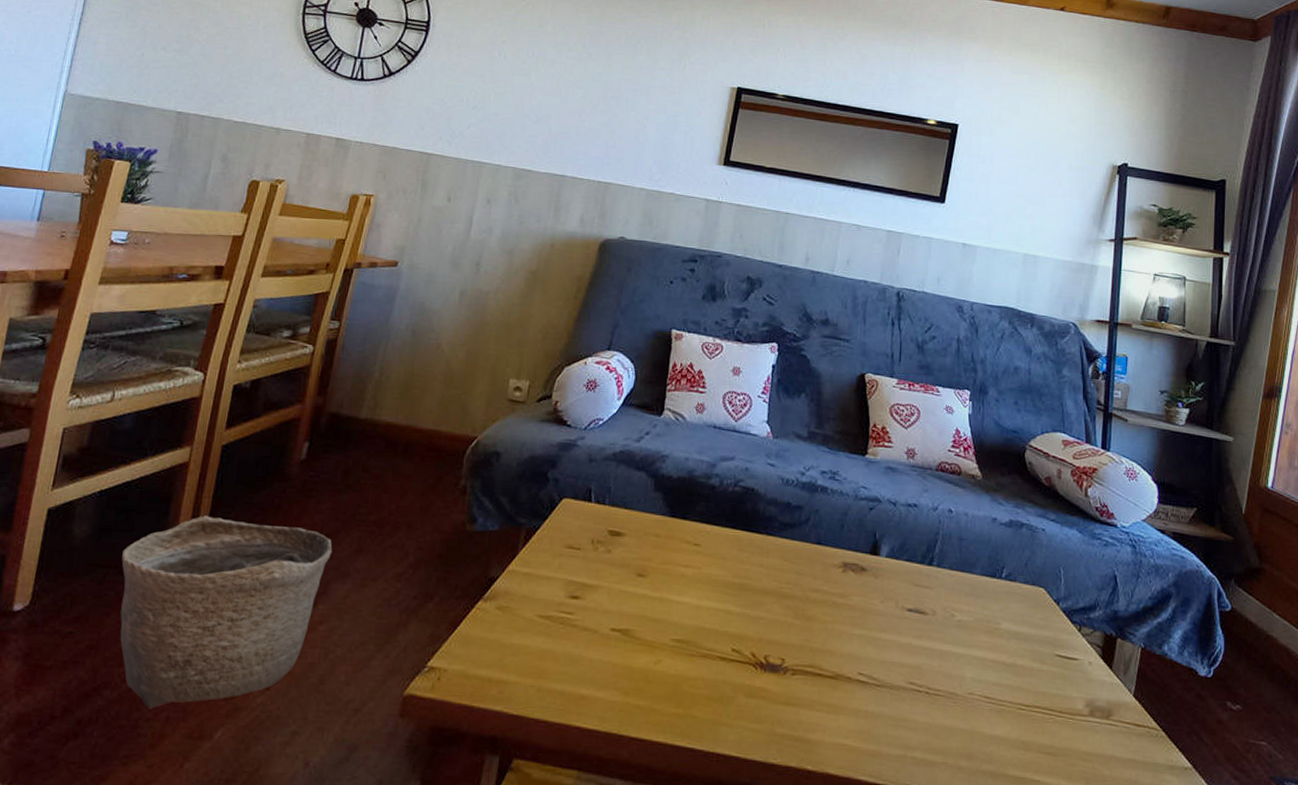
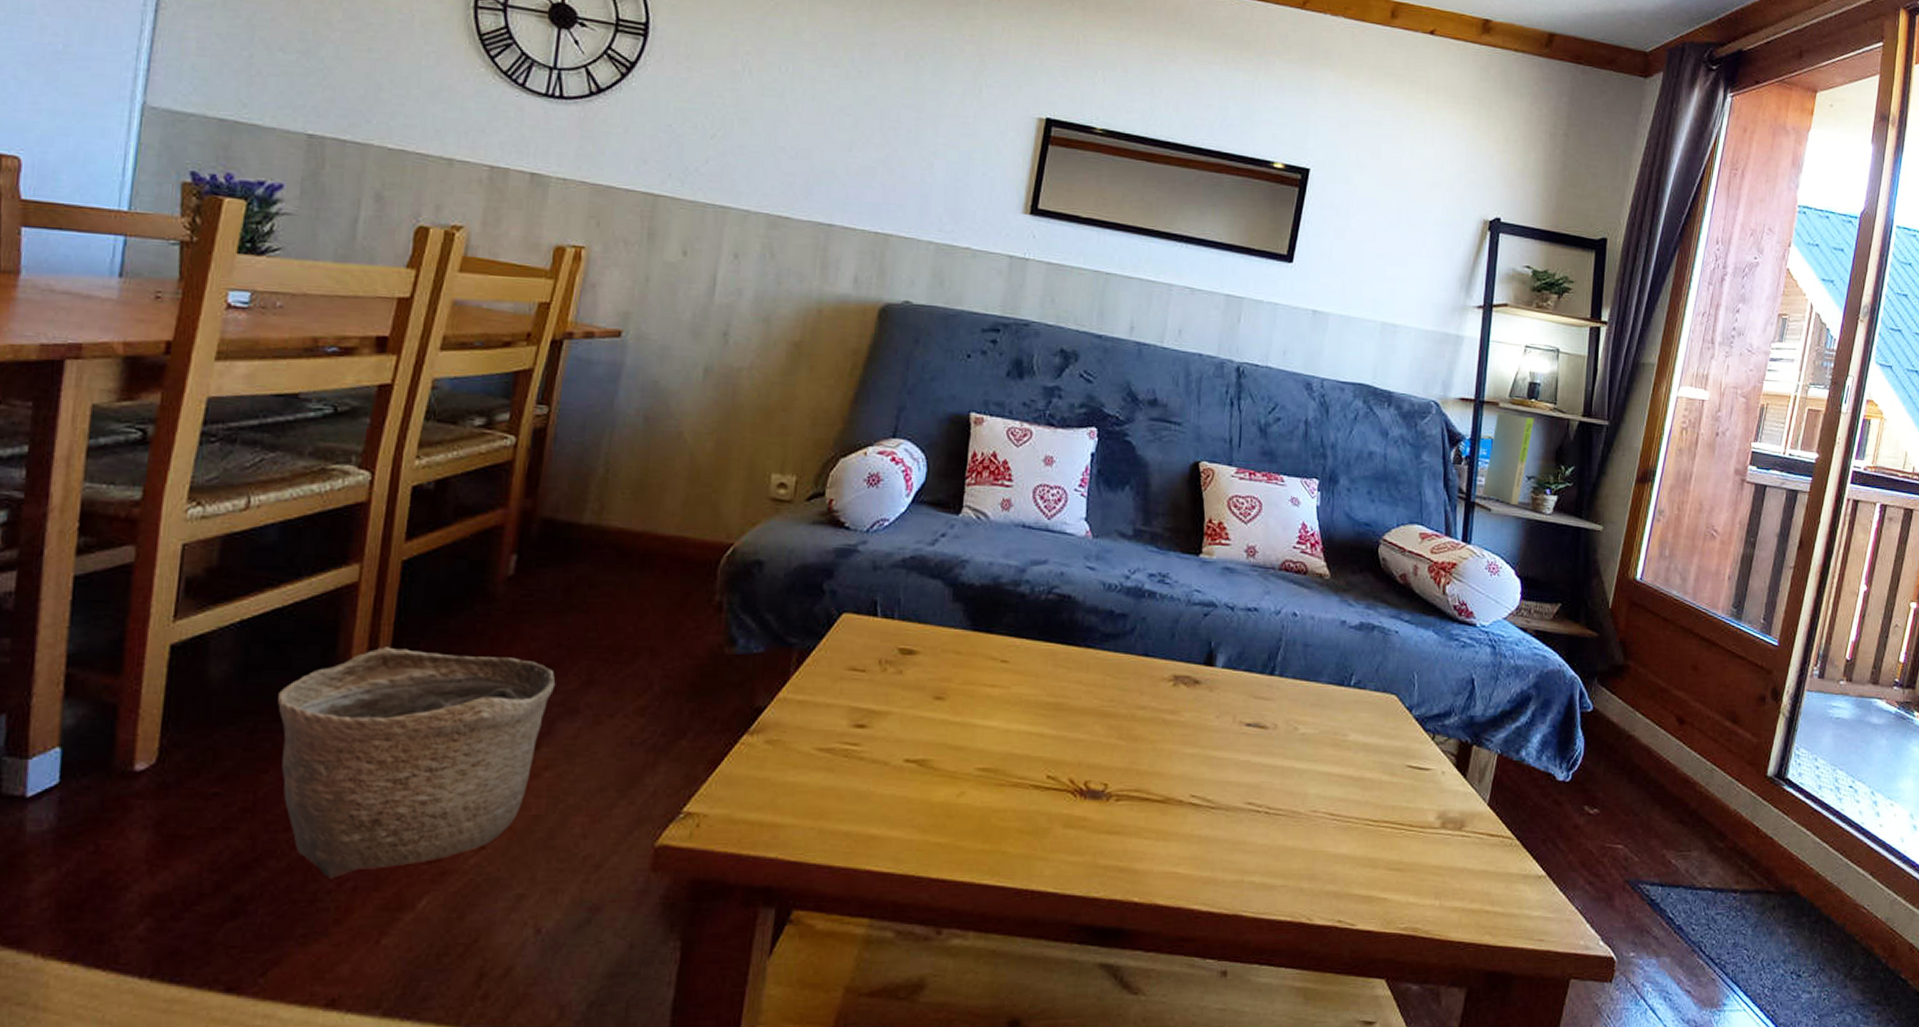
book: none [1119,333,1165,417] -> present [1482,413,1534,506]

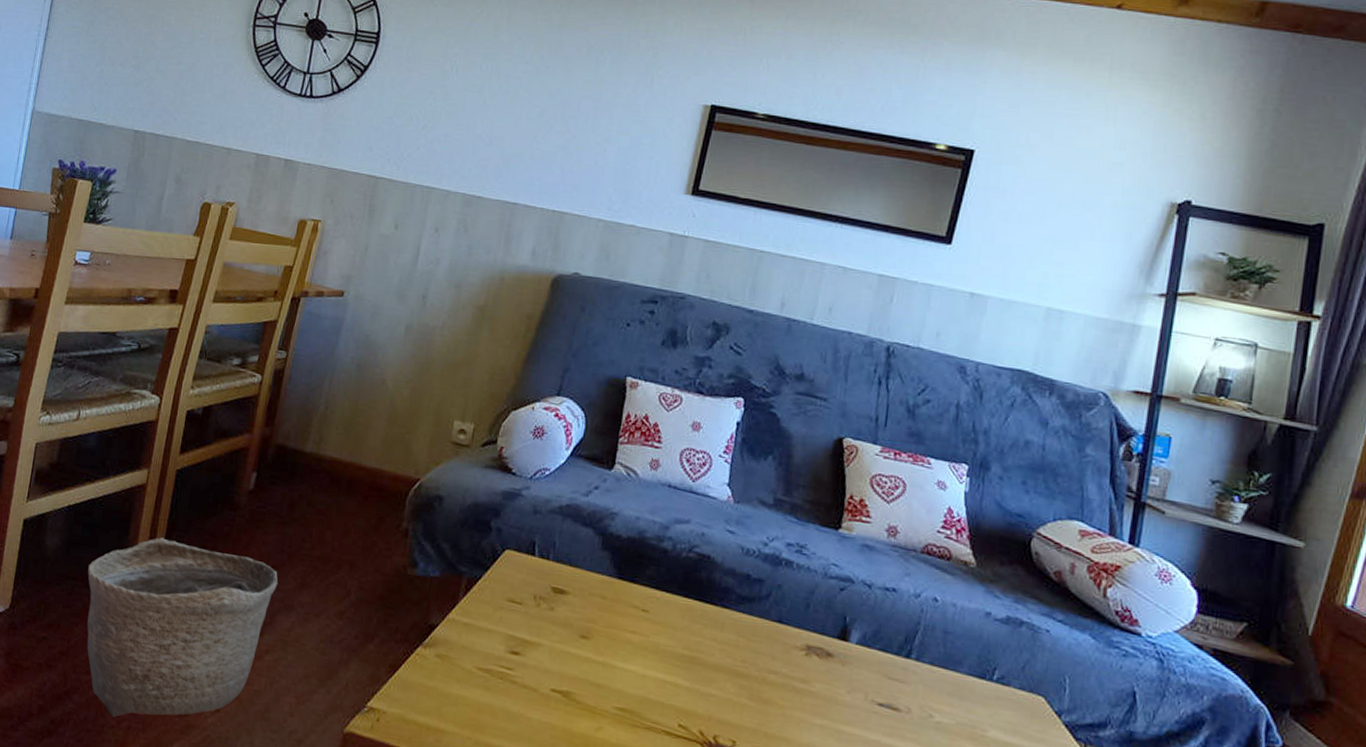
book: present [1482,413,1534,506] -> none [1155,409,1223,511]

